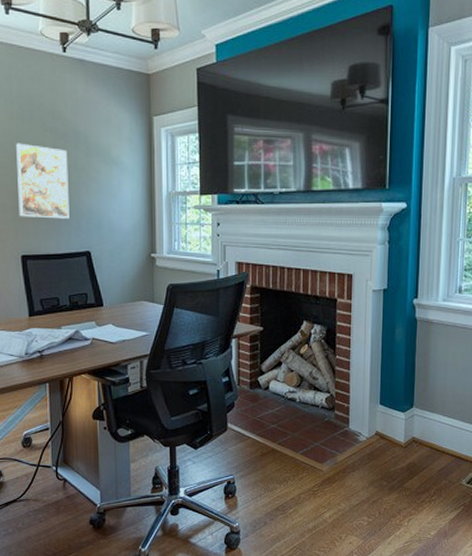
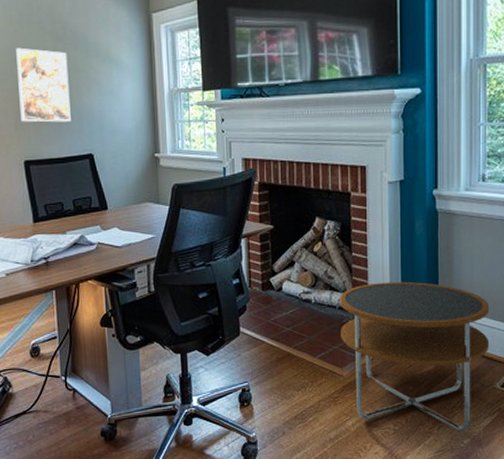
side table: none [322,384,460,524] -> present [340,281,490,432]

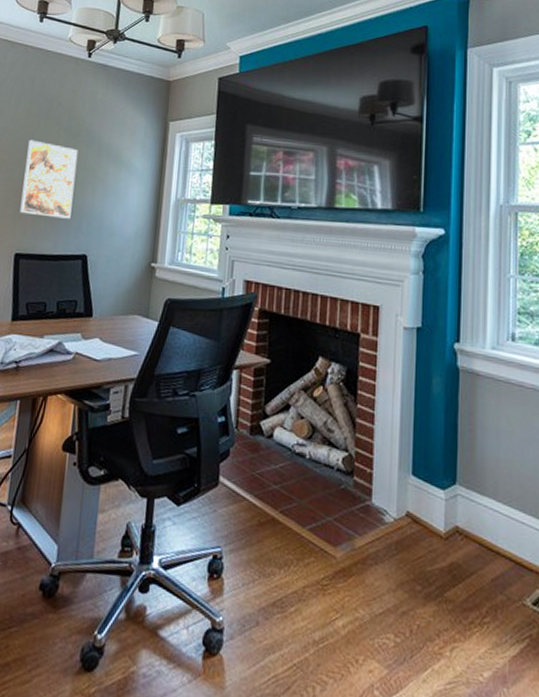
side table: present [340,281,490,432] -> none [337,444,519,661]

